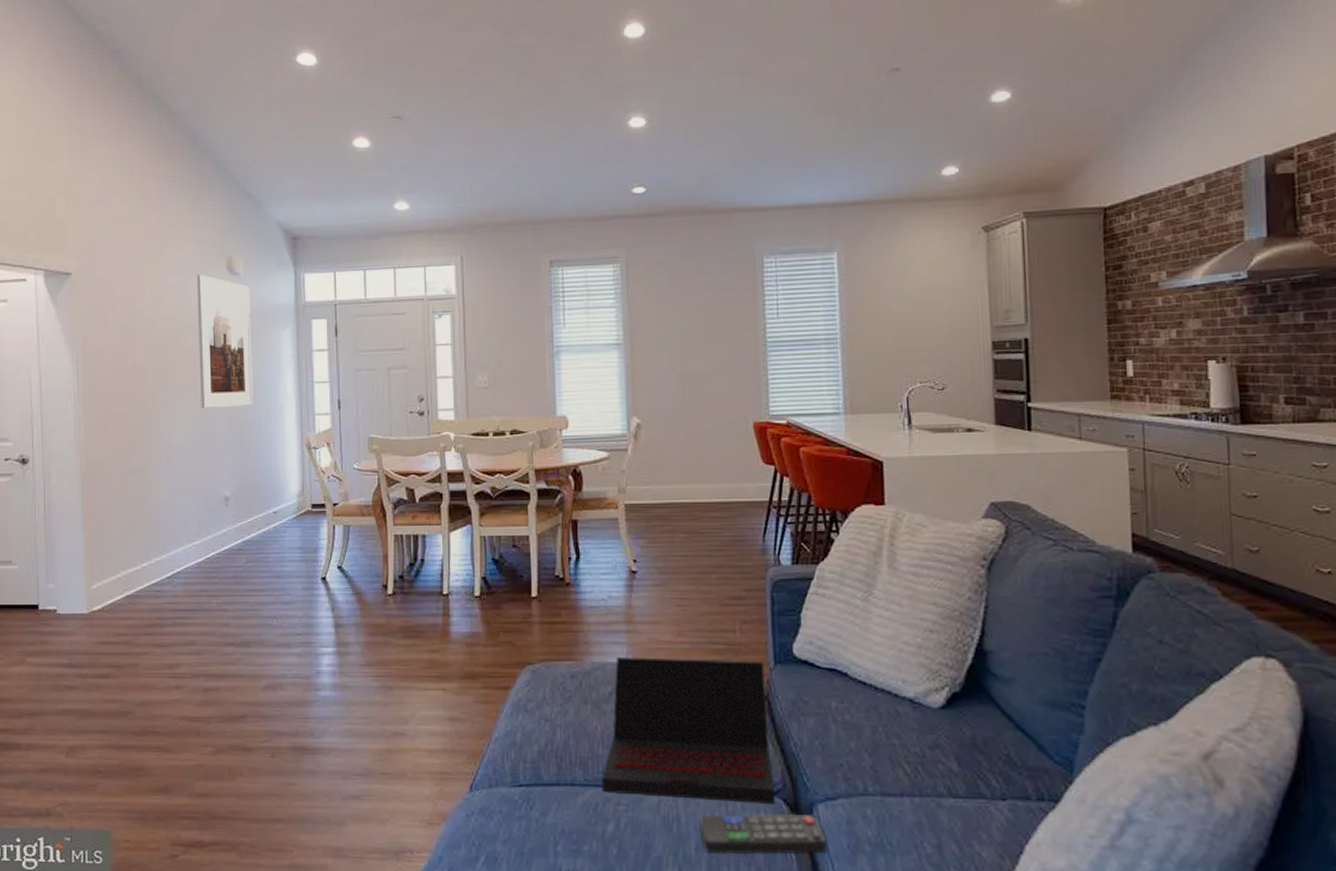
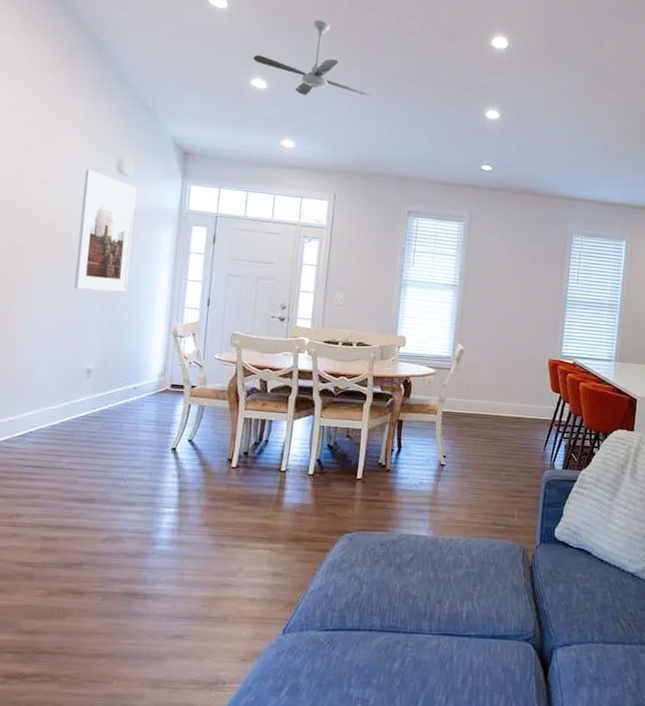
ceiling fan: none [352,53,488,146] -> present [253,20,371,97]
laptop: present [601,657,776,804] -> none [393,531,532,648]
remote control: present [699,813,827,855] -> none [466,655,560,686]

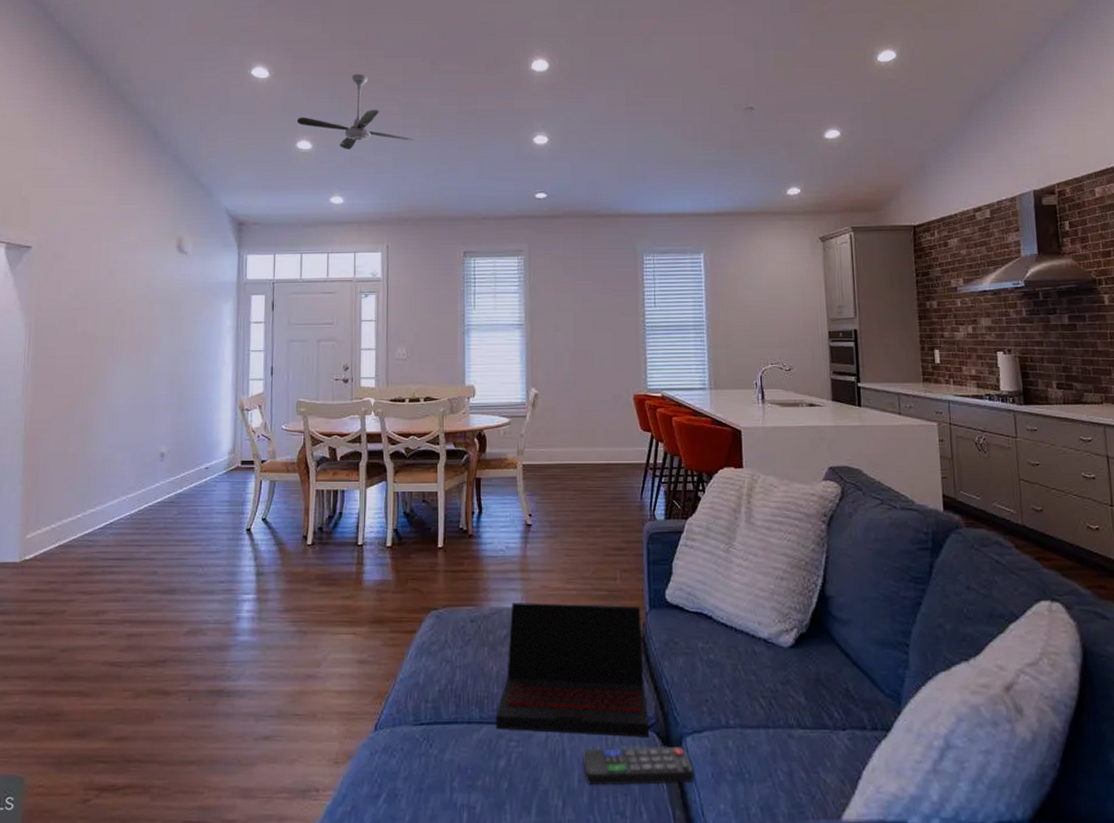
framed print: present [74,169,137,292] -> none [144,252,197,372]
laptop: none [393,531,532,648] -> present [495,603,650,737]
remote control: none [466,655,560,686] -> present [582,746,694,786]

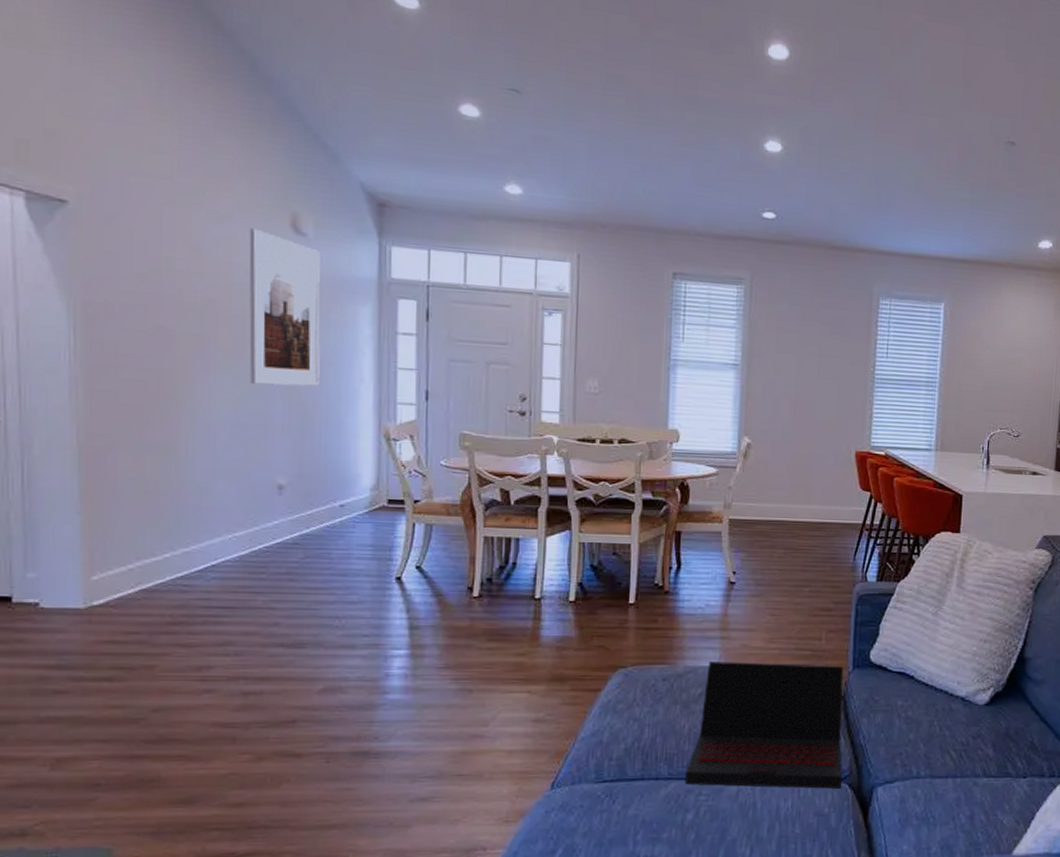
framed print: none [144,252,197,372] -> present [249,228,320,387]
ceiling fan: present [297,74,415,150] -> none [460,24,617,126]
remote control: present [582,746,694,786] -> none [773,795,882,834]

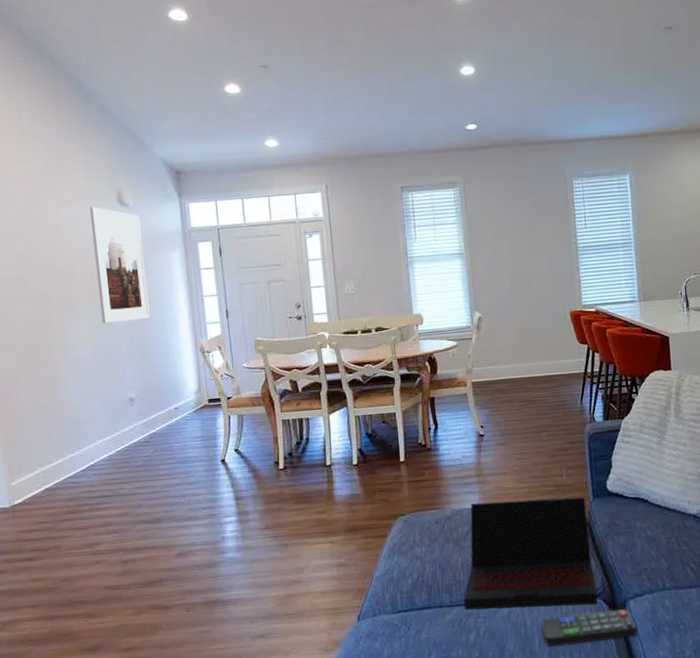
remote control: none [773,795,882,834] -> present [541,609,638,647]

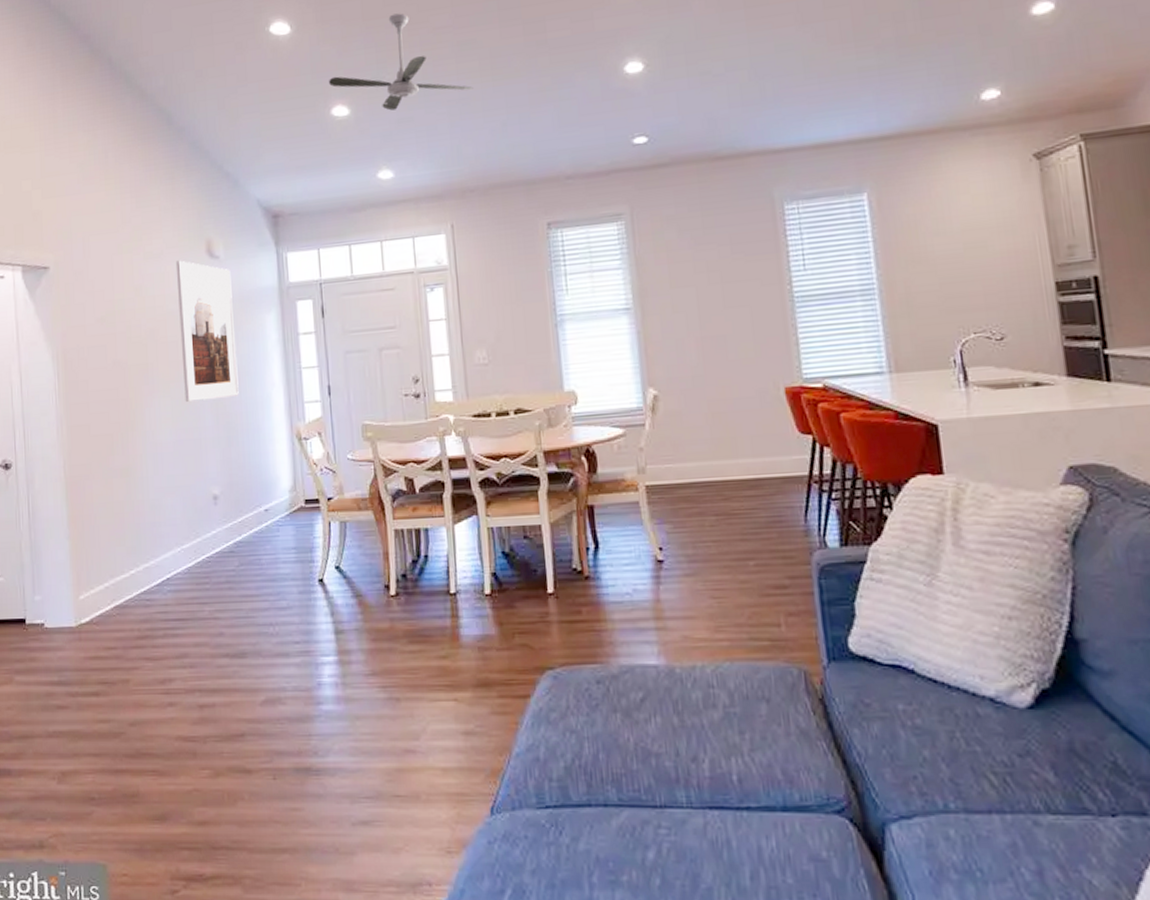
ceiling fan: none [222,11,343,91] -> present [329,13,473,111]
laptop: present [463,497,598,610] -> none [637,657,841,824]
remote control: present [541,609,638,647] -> none [753,835,906,885]

